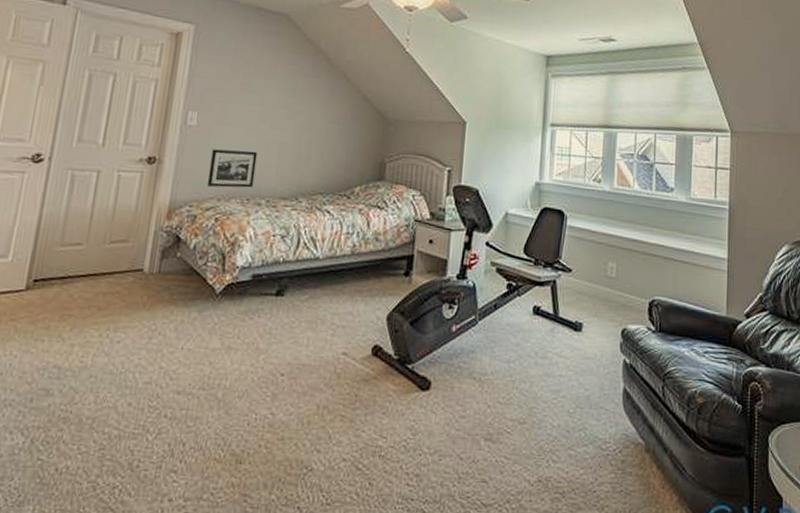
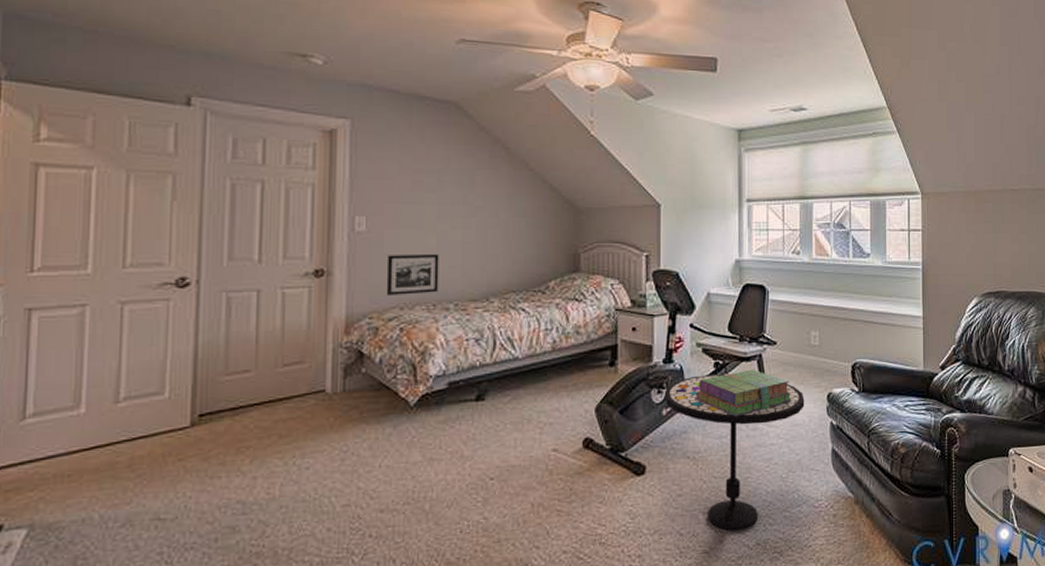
side table: none [454,295,598,463] -> present [664,374,805,531]
stack of books: none [486,294,585,342] -> present [696,369,792,417]

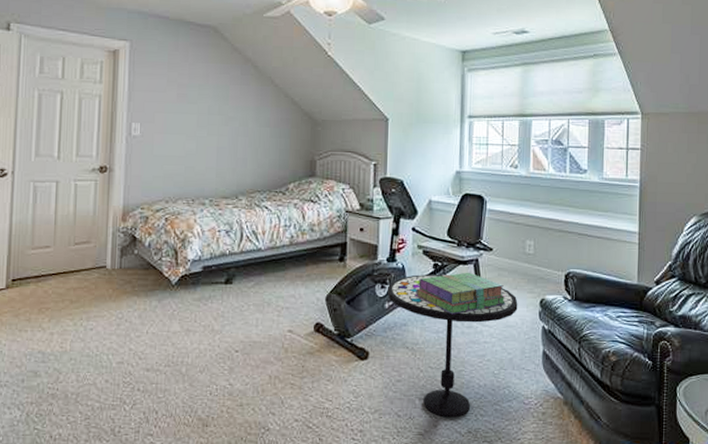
picture frame: present [386,253,439,295] -> none [155,156,198,191]

